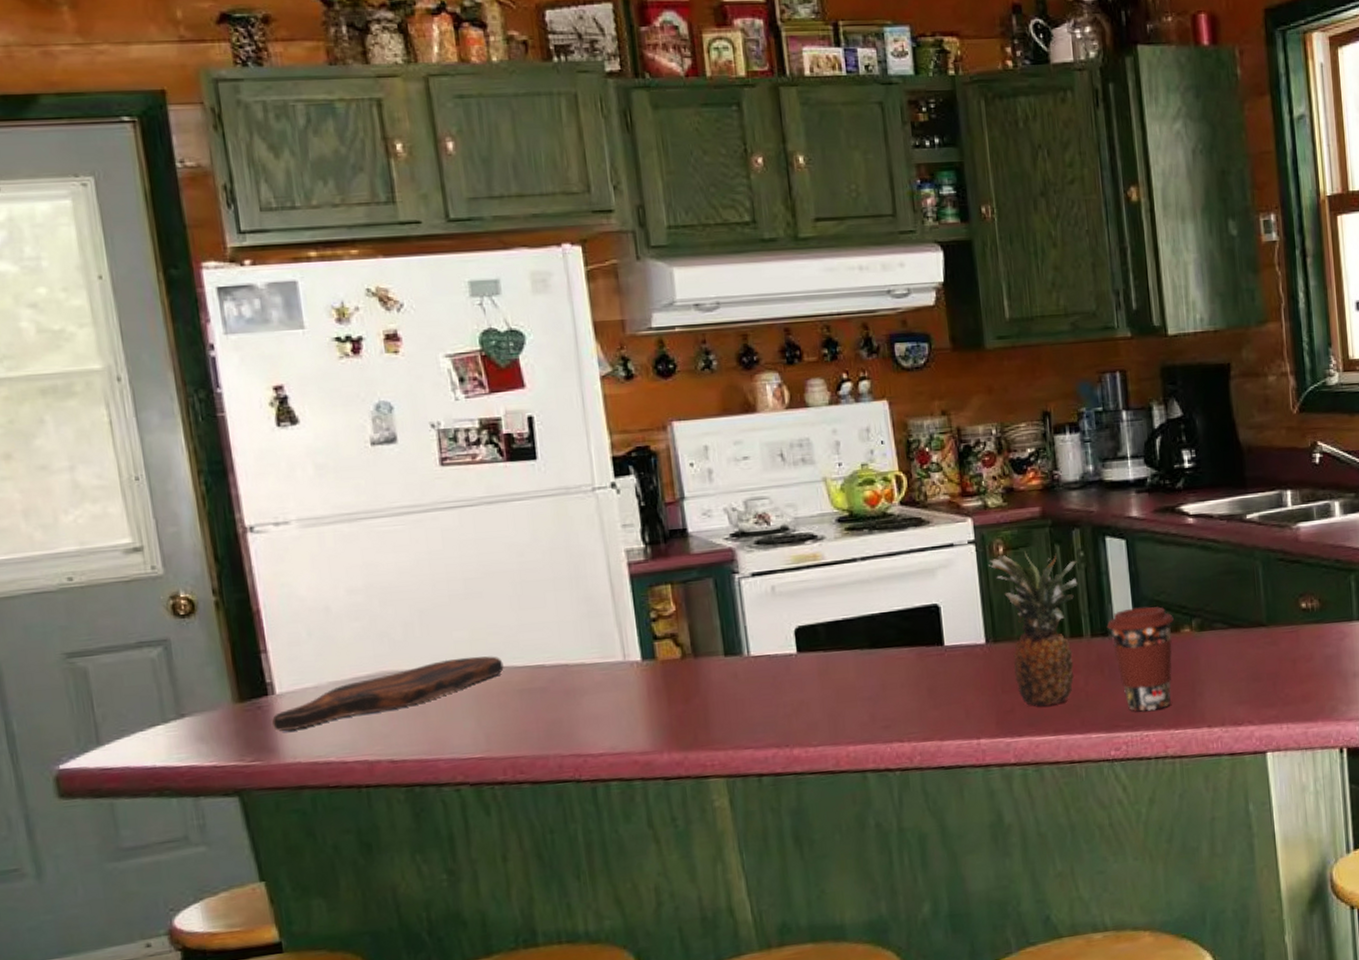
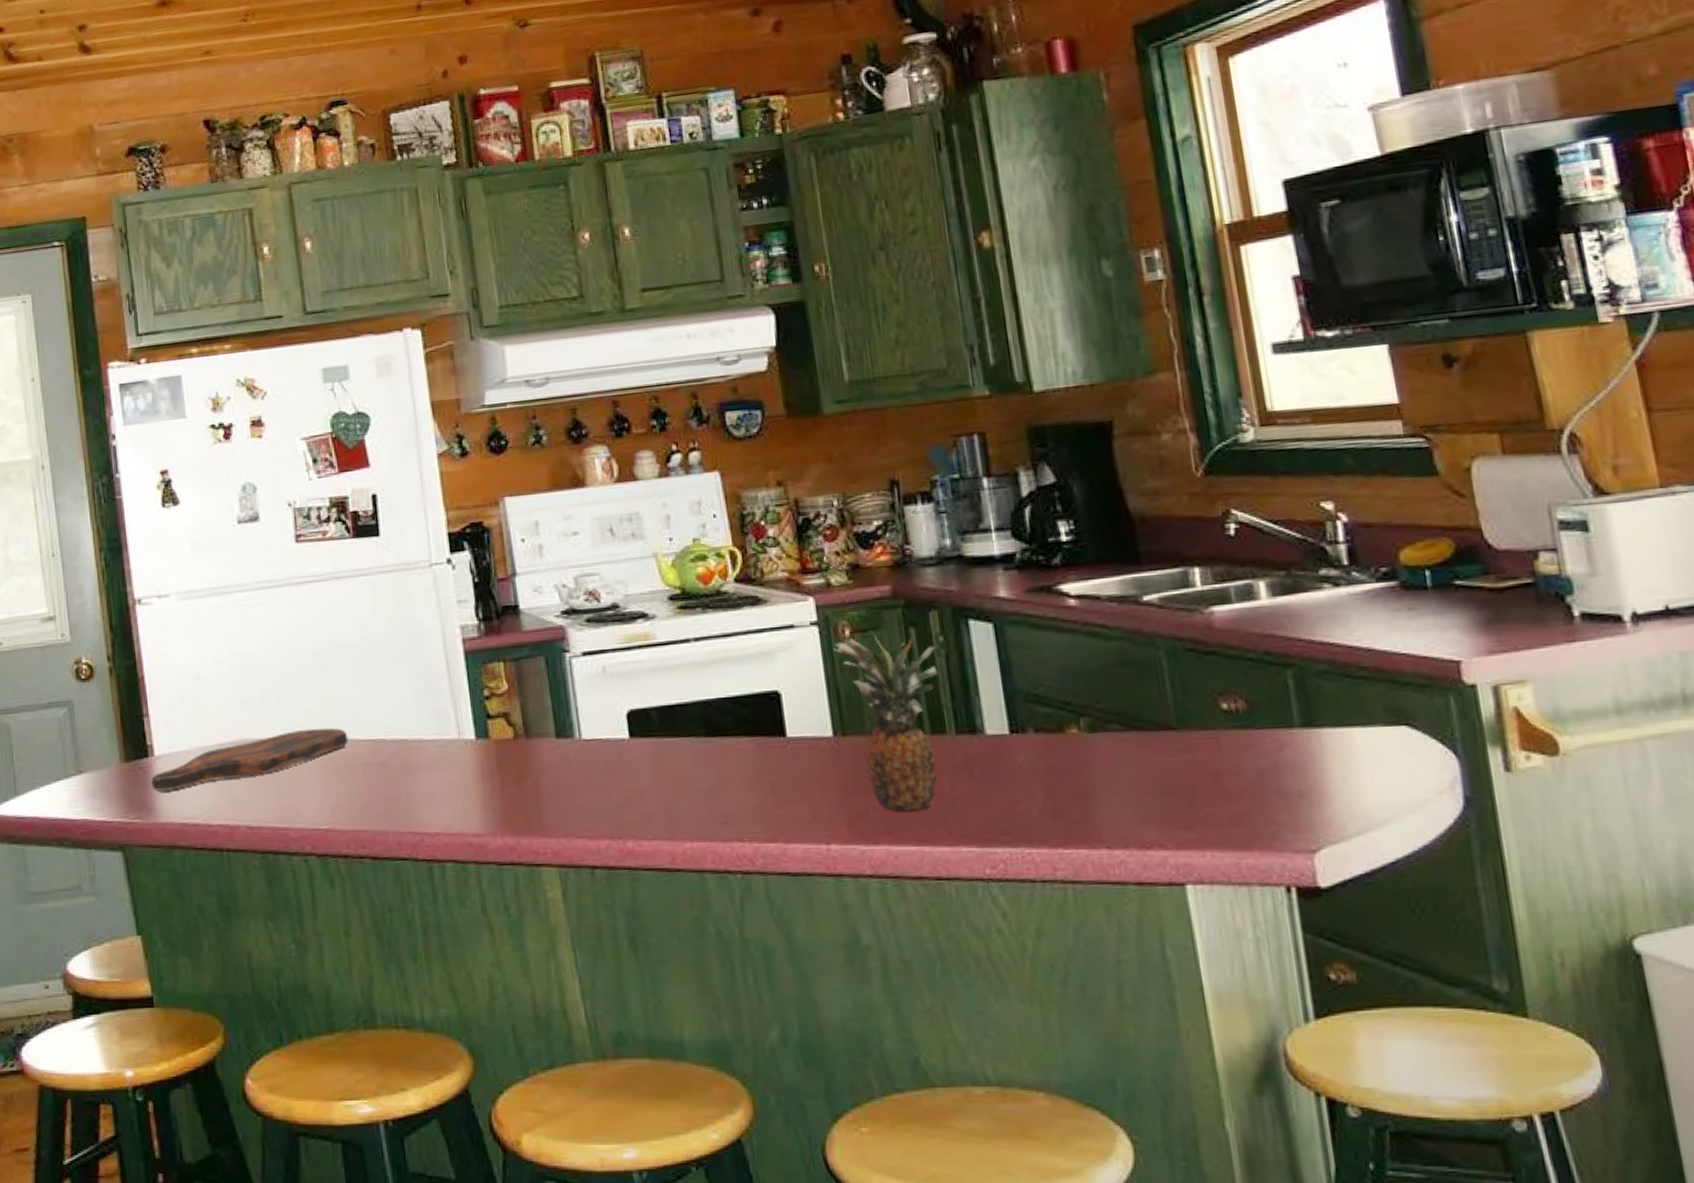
coffee cup: present [1106,606,1174,712] -> none [974,701,1059,825]

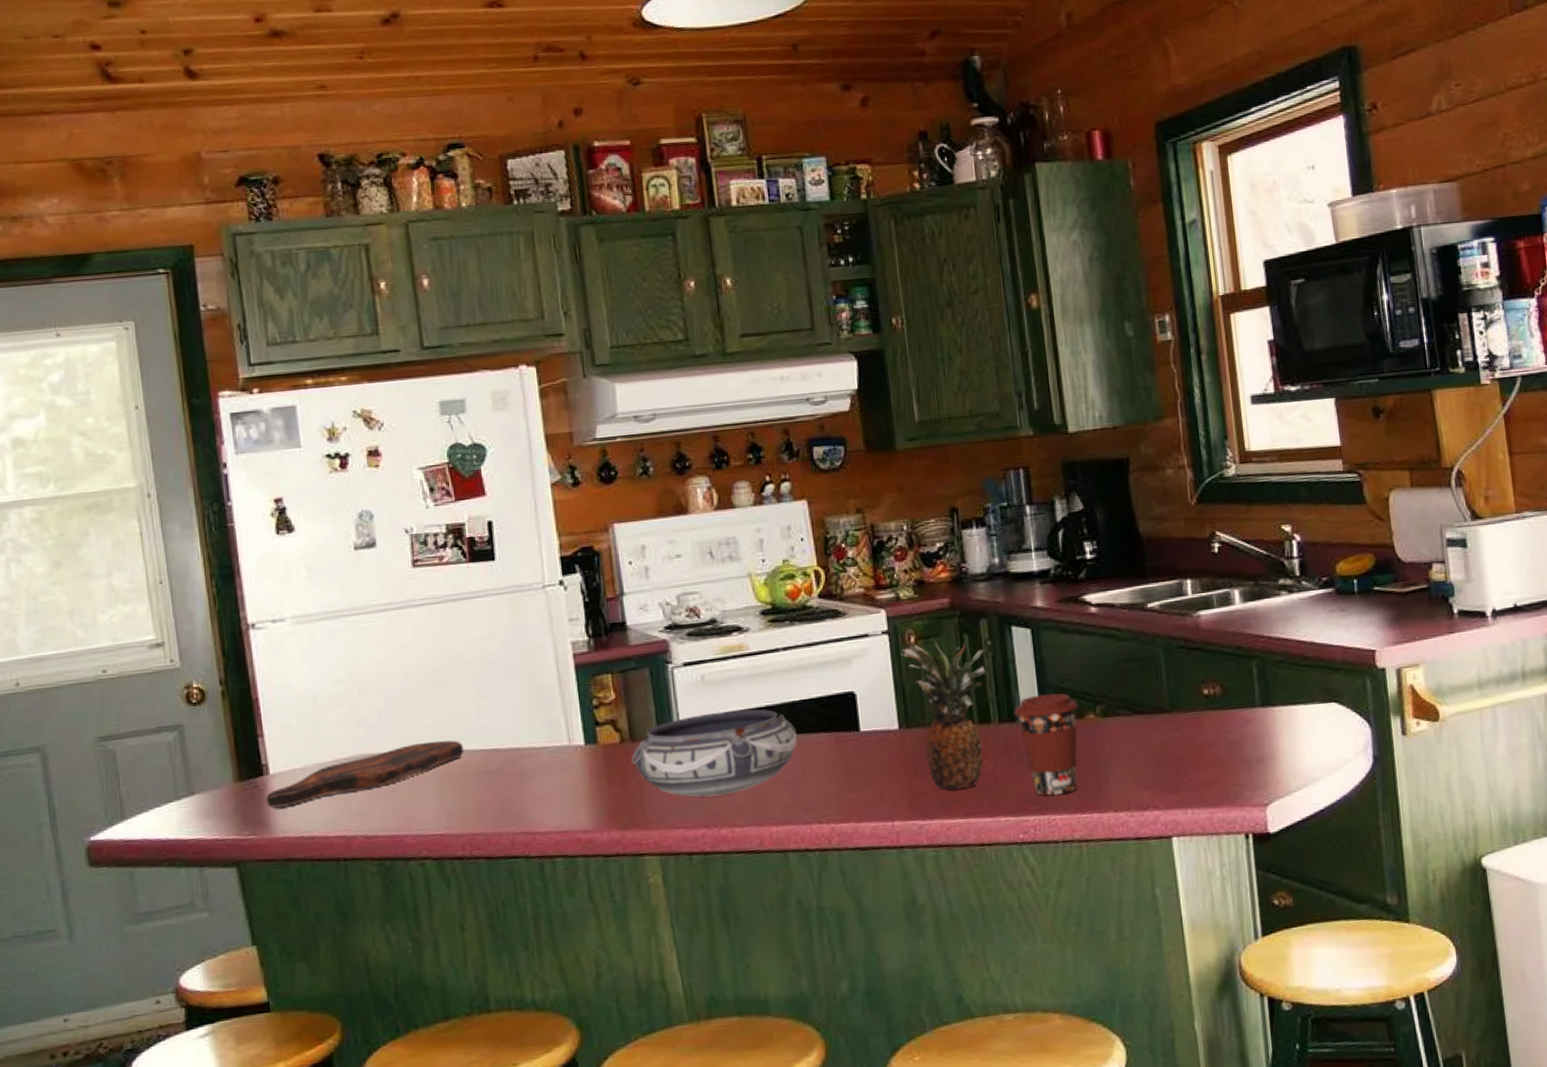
bowl: none [526,706,713,804] -> present [631,709,798,797]
coffee cup: none [974,701,1059,825] -> present [1013,693,1079,796]

